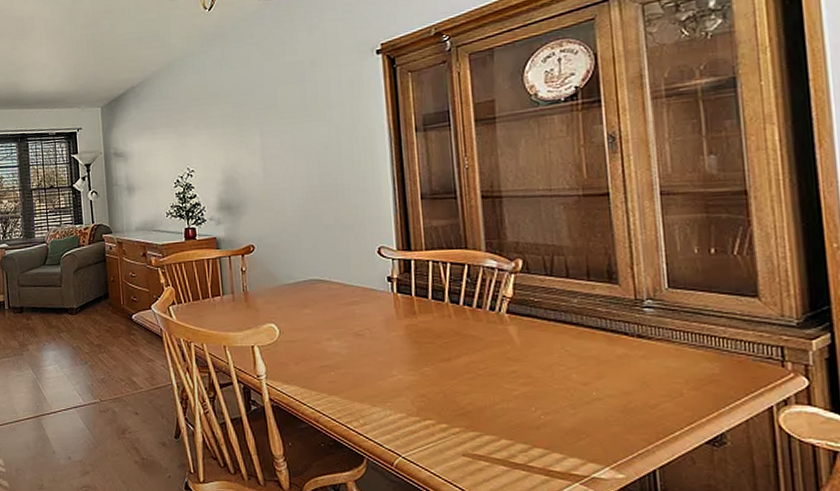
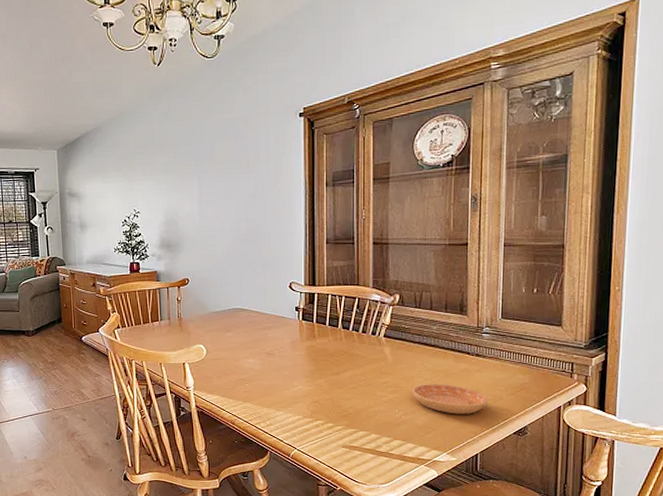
saucer: none [552,374,662,415] -> present [412,384,488,414]

